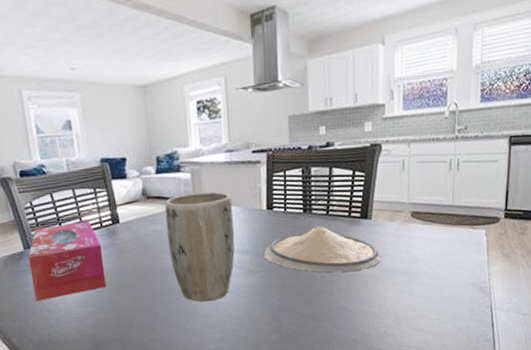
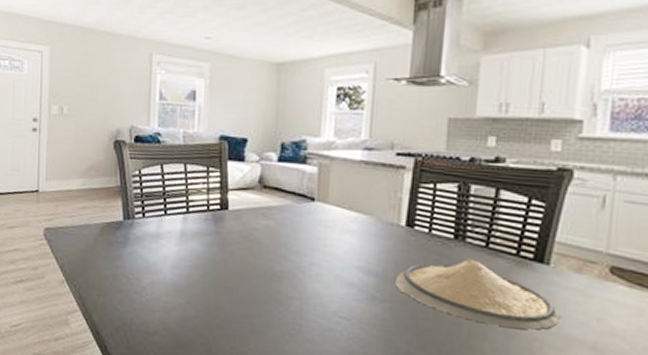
tissue box: present [28,221,107,302] -> none [124,199,205,280]
plant pot: present [165,191,235,302] -> none [278,190,364,324]

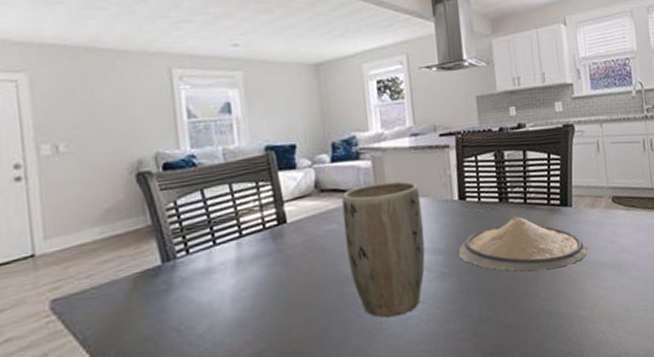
plant pot: none [278,190,364,324] -> present [342,181,425,318]

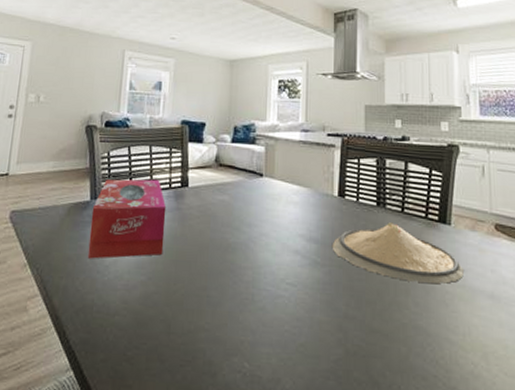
tissue box: none [166,222,269,332] -> present [87,179,167,259]
plant pot: present [342,181,425,318] -> none [233,167,304,292]

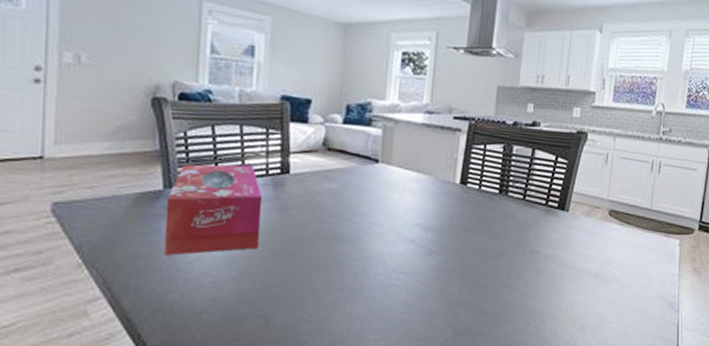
plate: present [332,222,464,285] -> none [449,210,574,267]

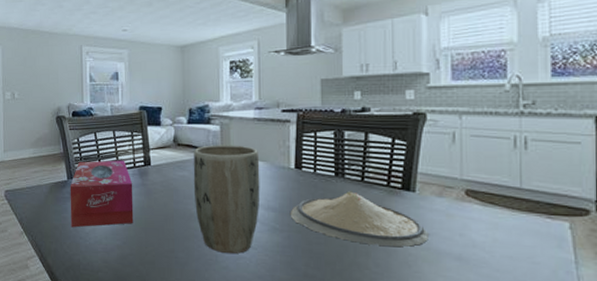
plant pot: none [342,152,424,282] -> present [193,145,260,254]
plate: none [449,210,574,267] -> present [290,191,428,248]

